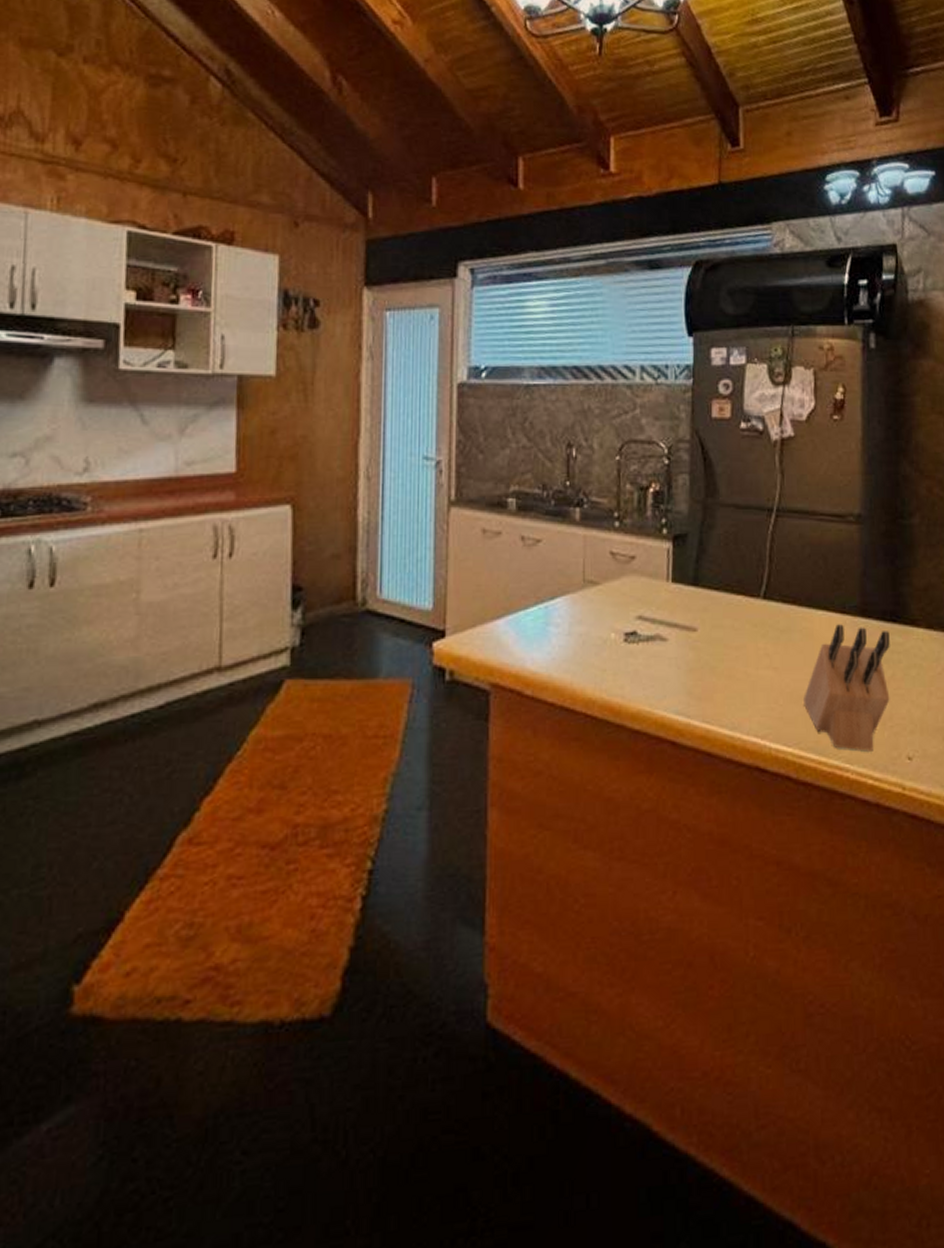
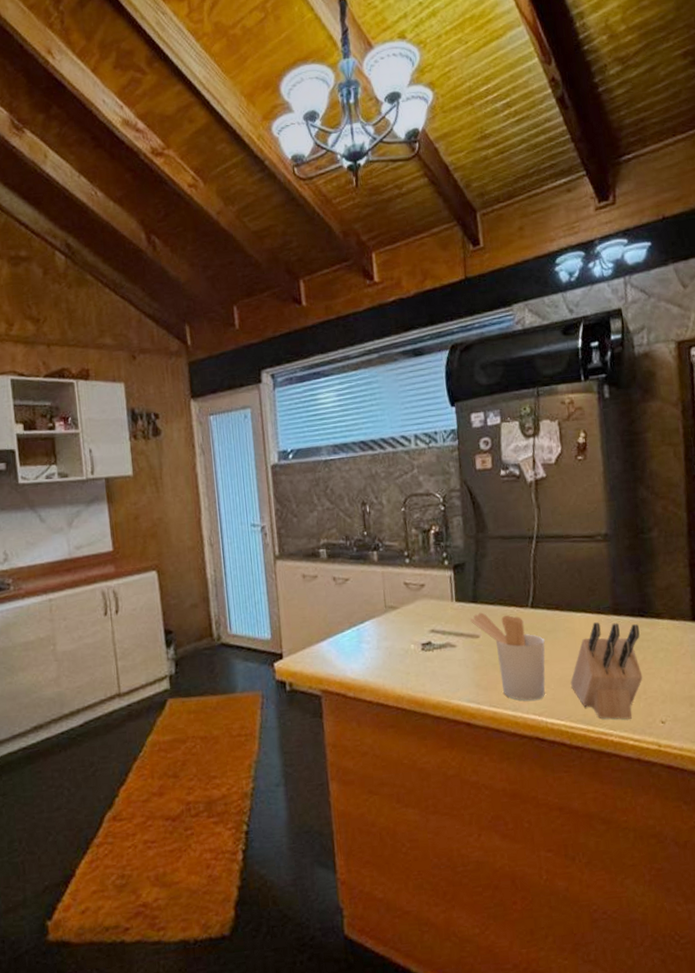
utensil holder: none [688,599,776,718] -> present [470,612,546,701]

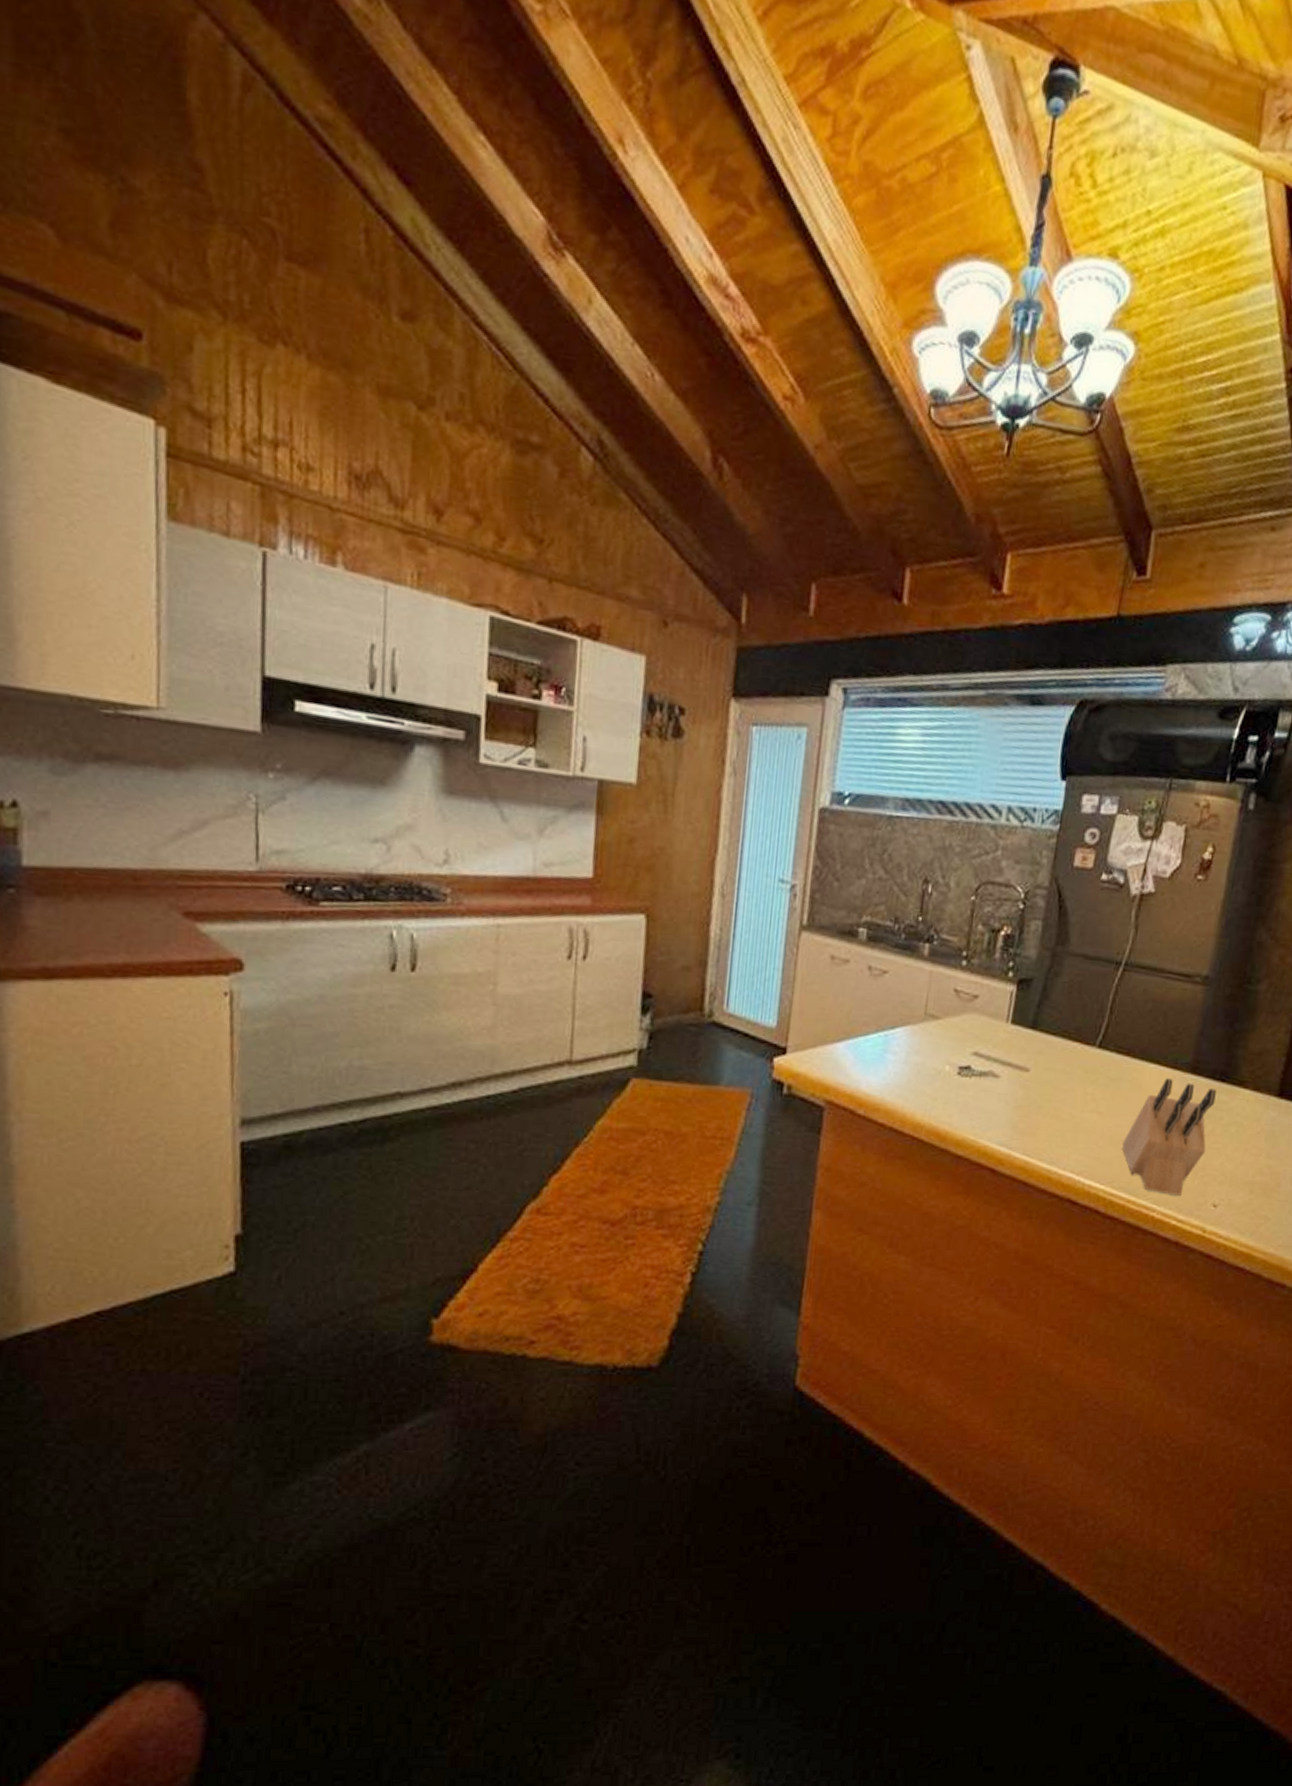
utensil holder: present [470,612,546,701] -> none [1023,1042,1105,1156]

